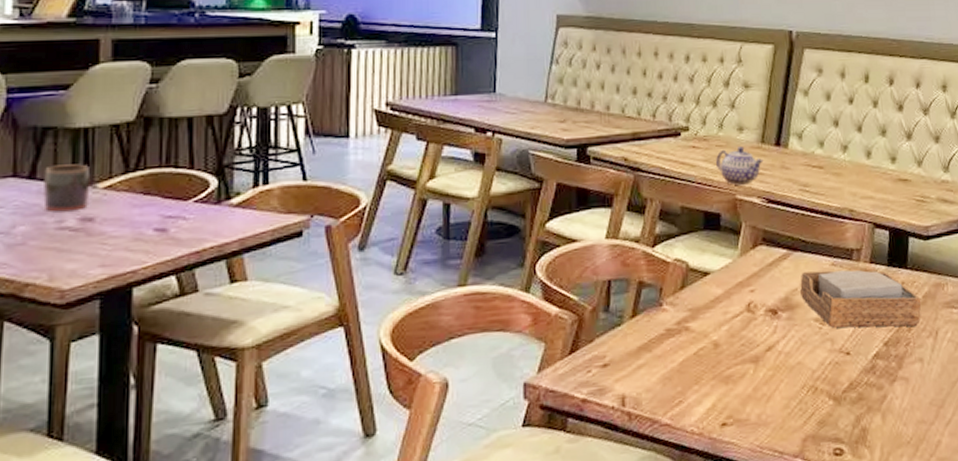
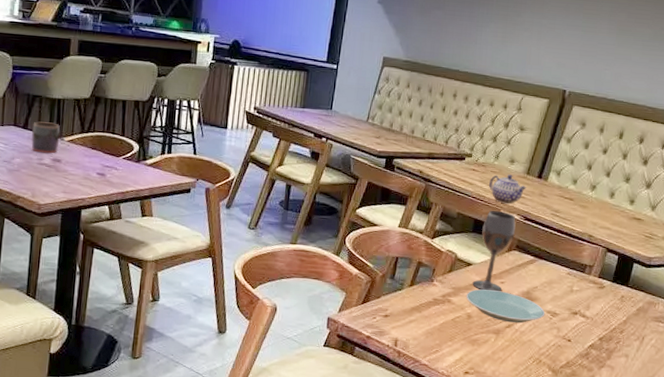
plate: none [707,302,813,344] -> present [466,288,545,323]
wine glass: none [713,195,758,305] -> present [472,210,516,292]
napkin holder: present [800,270,921,328] -> none [539,275,635,331]

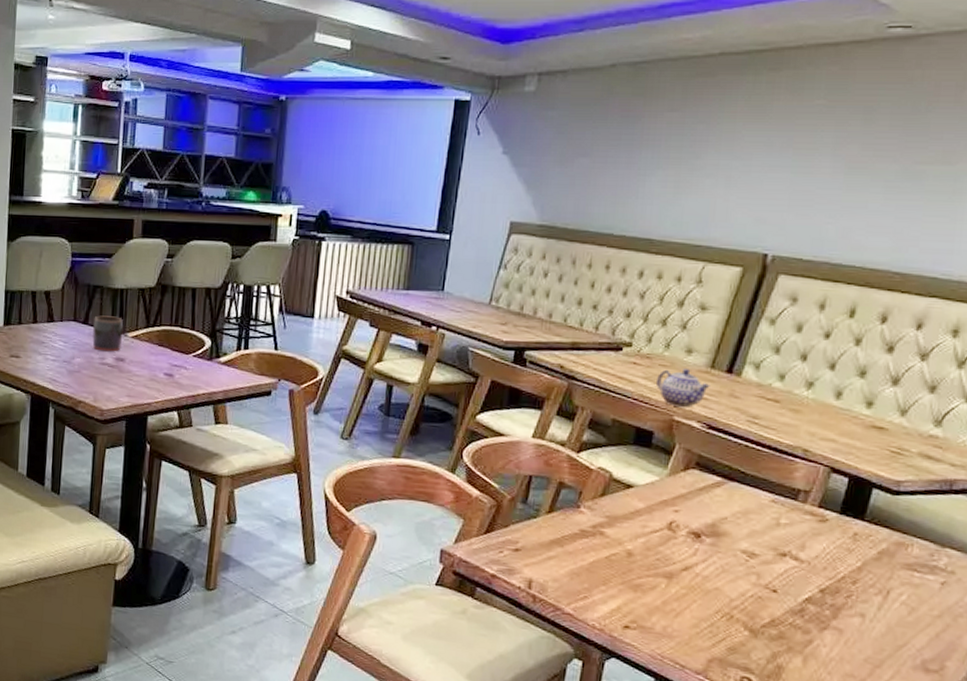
plate: present [466,288,545,323] -> none [624,518,739,566]
wine glass: present [472,210,516,292] -> none [633,415,695,523]

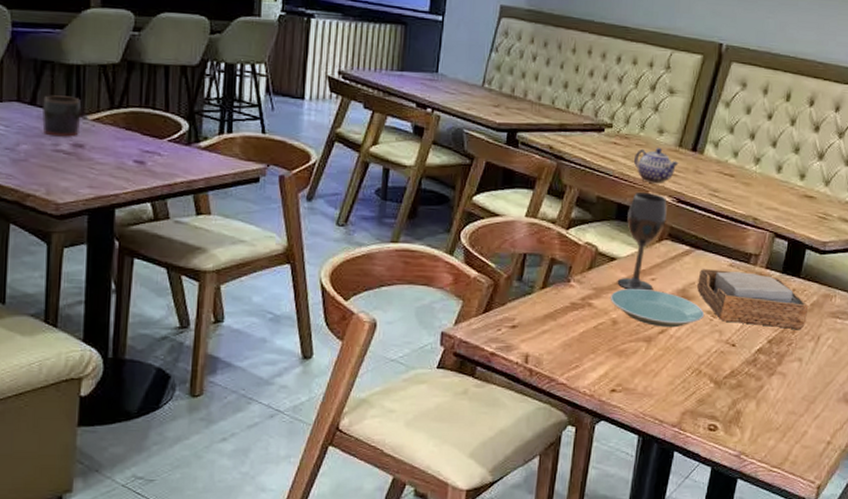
plate: none [624,518,739,566] -> present [609,288,705,328]
wine glass: none [633,415,695,523] -> present [617,191,667,291]
napkin holder: none [730,502,875,581] -> present [697,268,809,330]

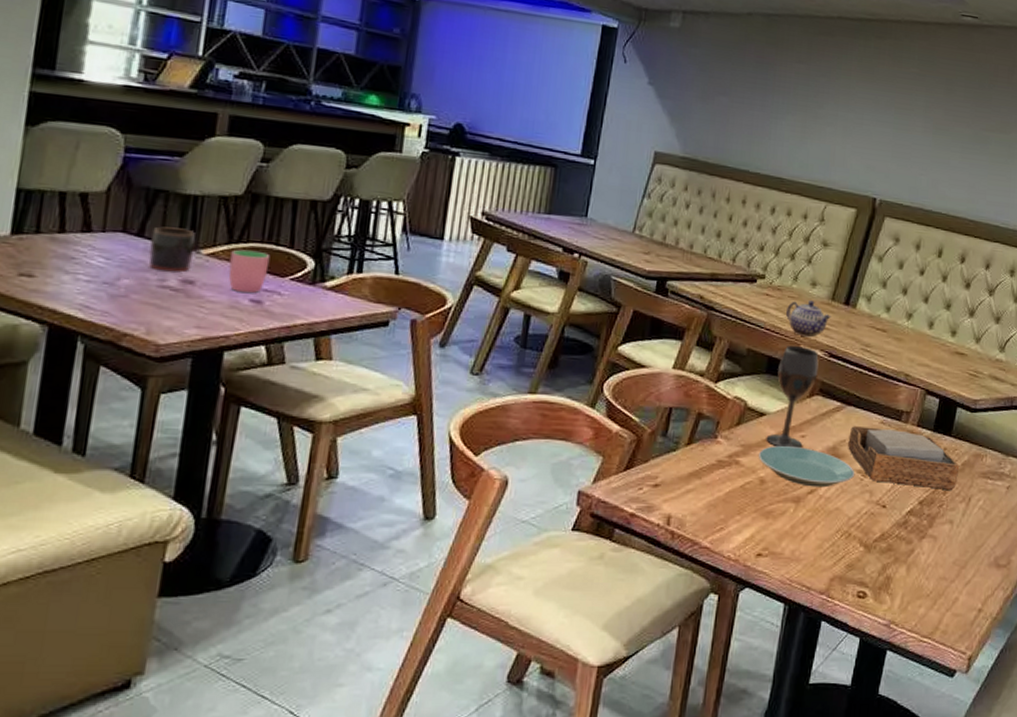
cup: none [113,114,149,154] -> present [228,249,271,293]

